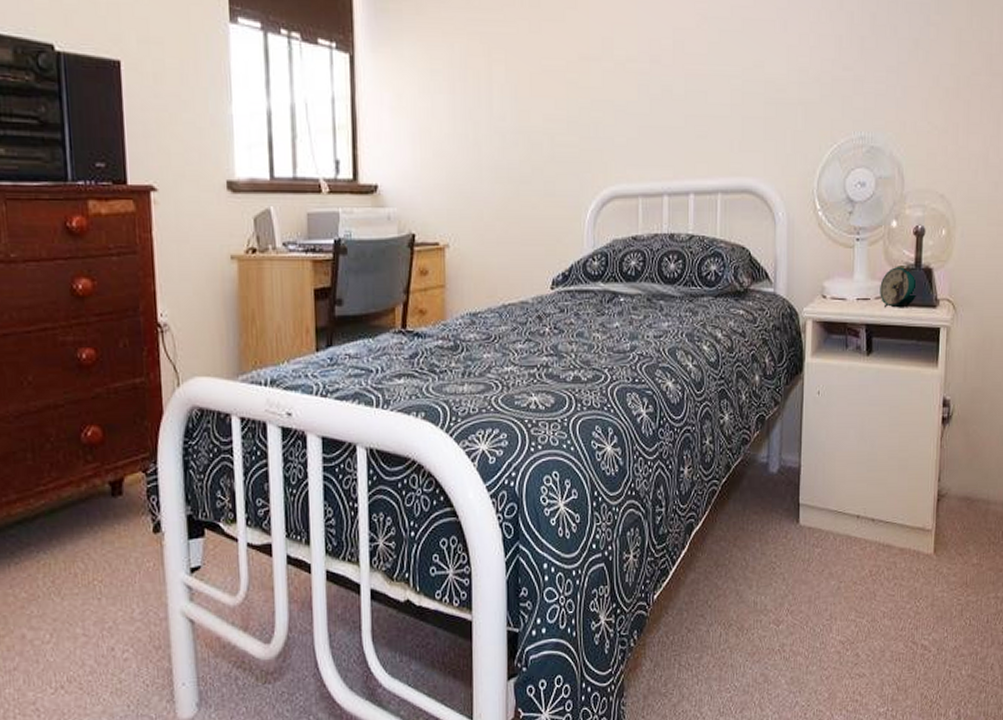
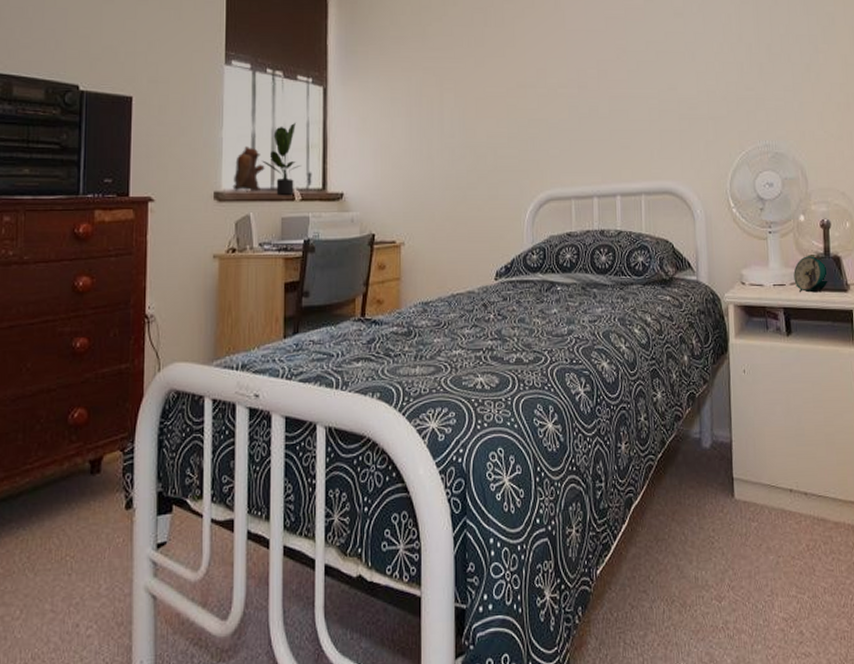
plush toy: none [248,125,285,181] -> present [232,145,265,191]
potted plant: none [281,97,327,188] -> present [262,122,301,196]

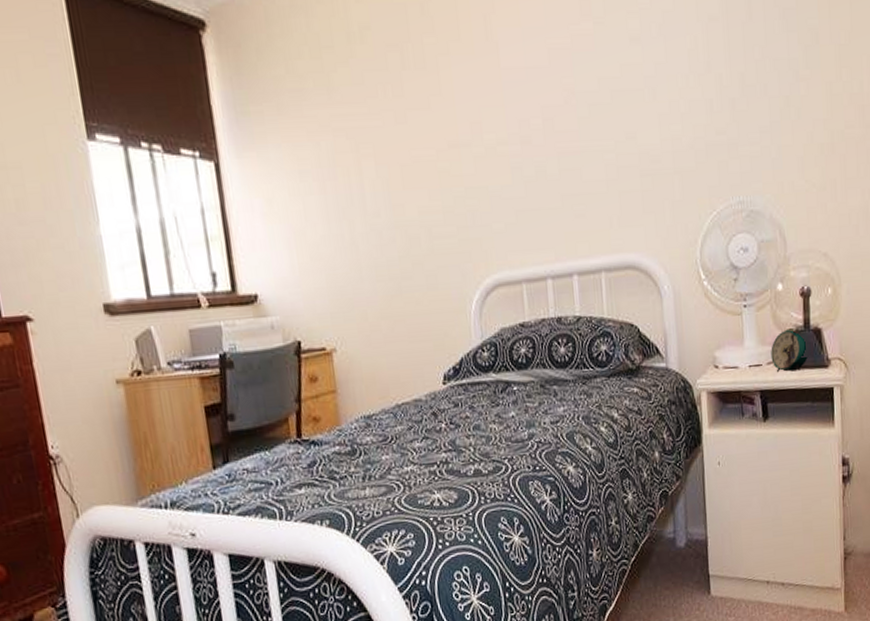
plush toy: present [232,145,265,191] -> none [122,243,159,301]
potted plant: present [262,122,301,196] -> none [154,209,202,304]

